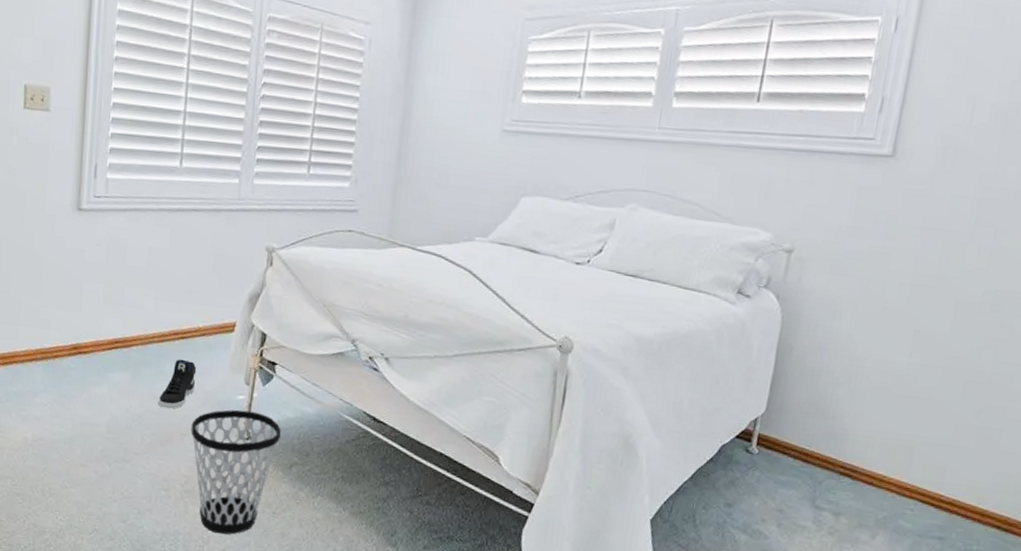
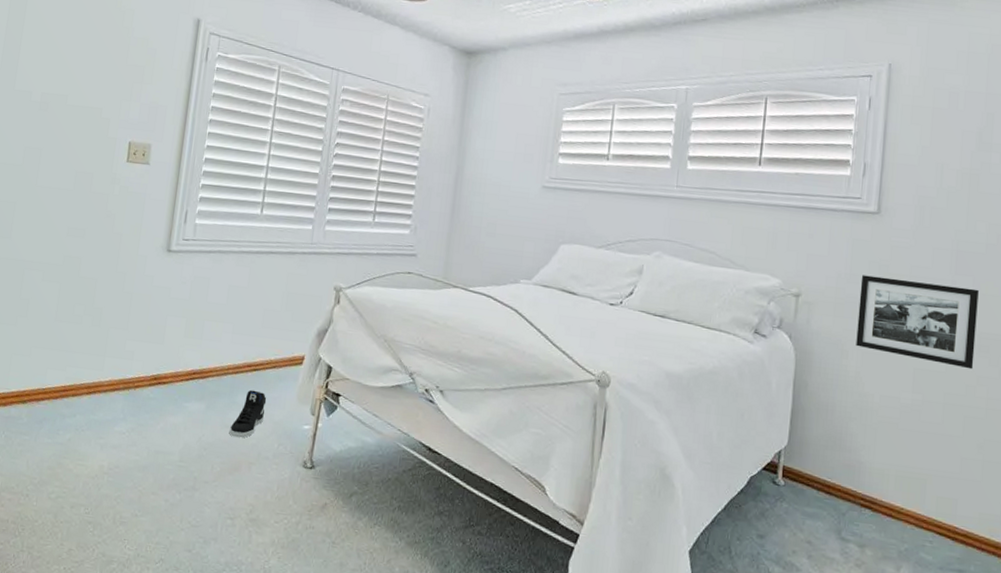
wastebasket: present [191,409,282,535] -> none [258,439,343,565]
picture frame: none [851,227,1000,331] -> present [856,275,979,370]

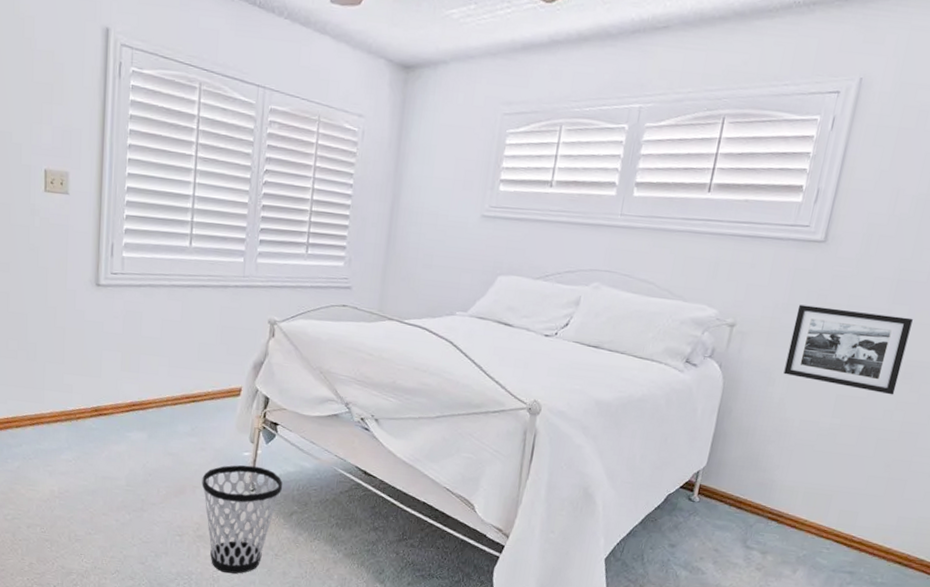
sneaker: present [229,389,267,438] -> none [172,420,207,465]
wastebasket: none [258,439,343,565] -> present [202,465,283,574]

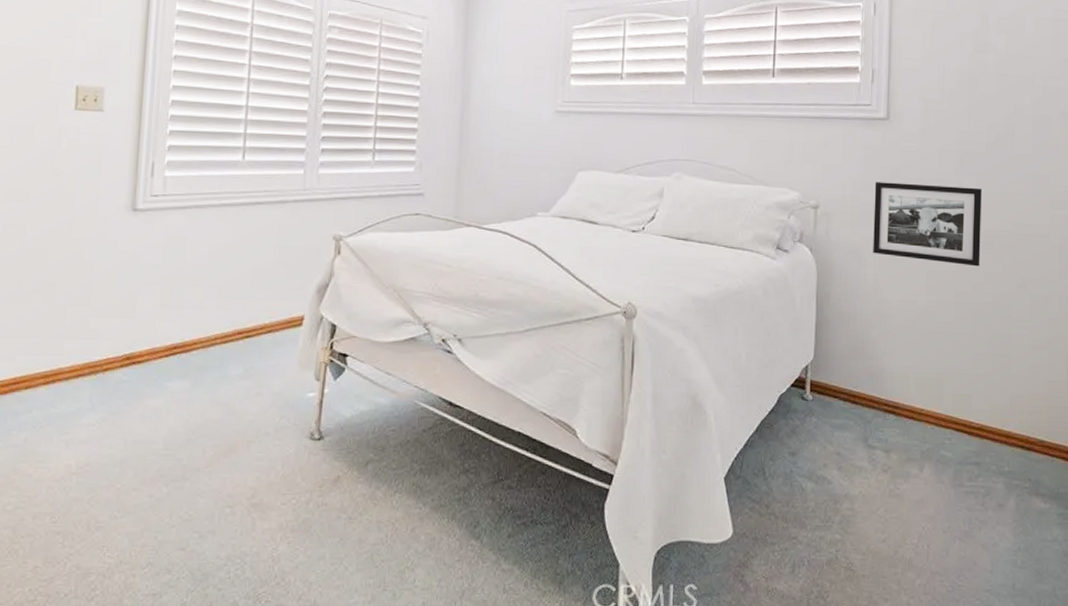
wastebasket: present [202,465,283,574] -> none [257,408,356,550]

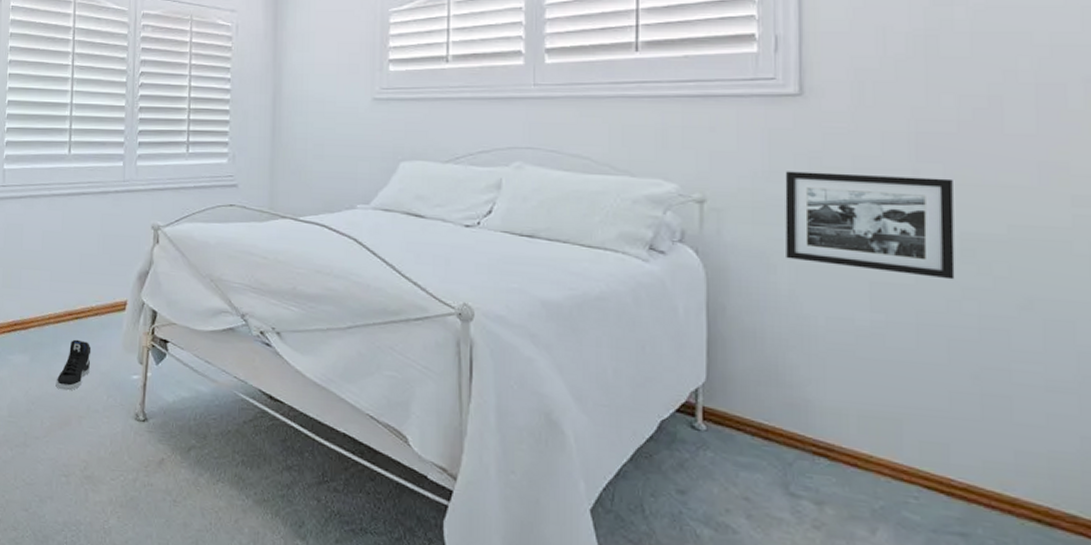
sneaker: none [221,359,263,415] -> present [56,339,92,391]

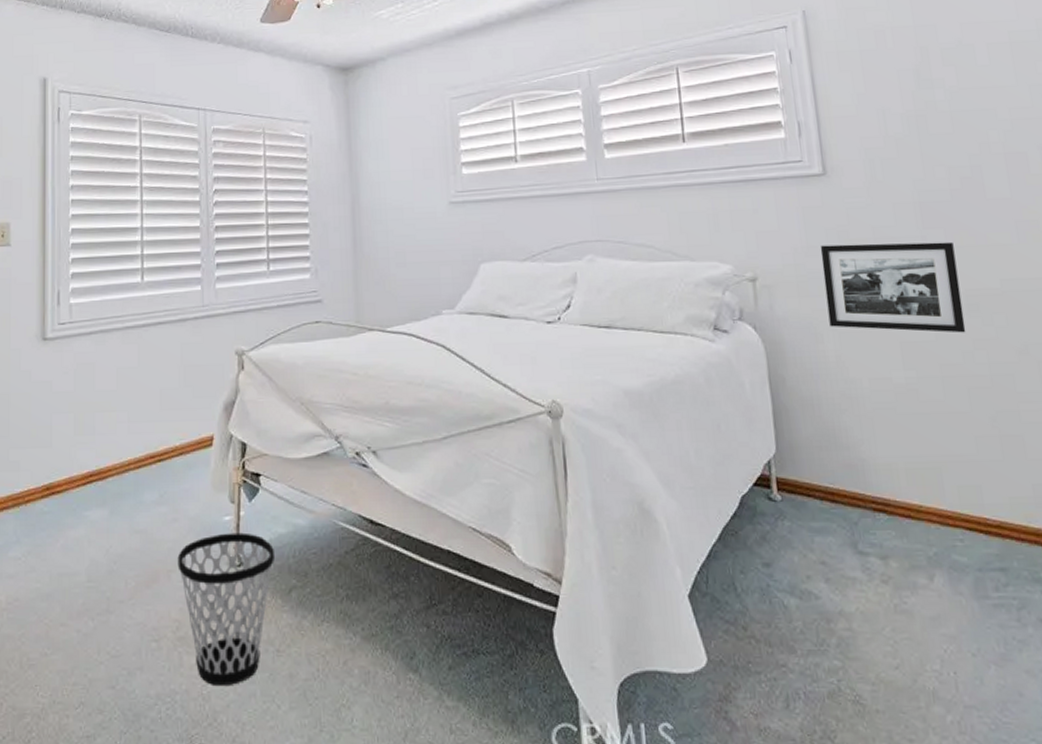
sneaker: present [56,339,92,391] -> none [140,484,178,543]
wastebasket: none [88,390,178,525] -> present [177,532,276,687]

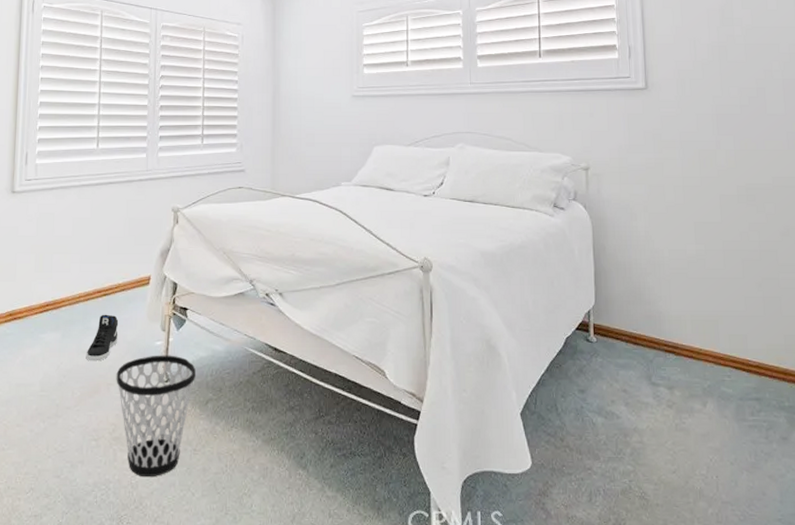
sneaker: none [140,484,178,543] -> present [86,314,119,361]
picture frame: present [820,241,966,333] -> none [639,144,744,217]

